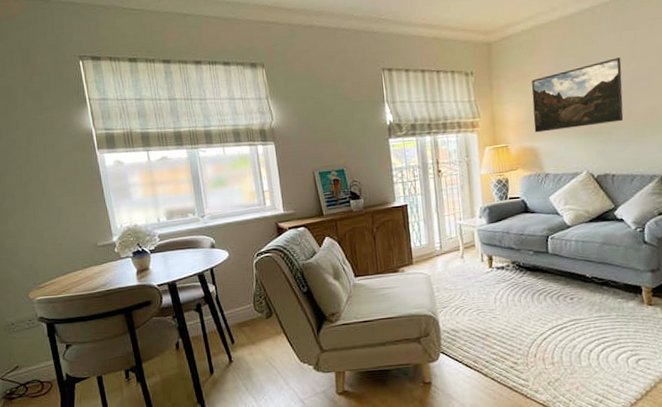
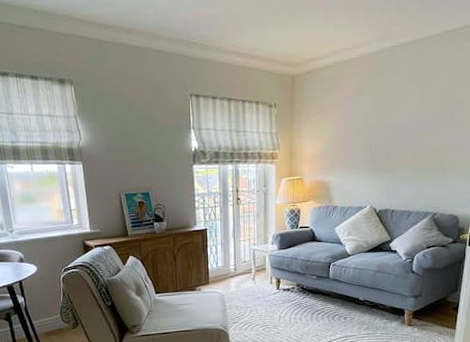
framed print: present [531,57,624,133] -> none [328,99,413,167]

